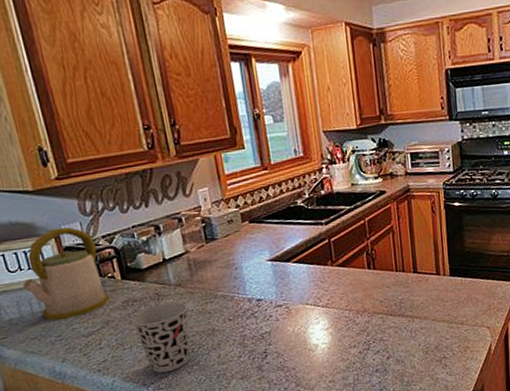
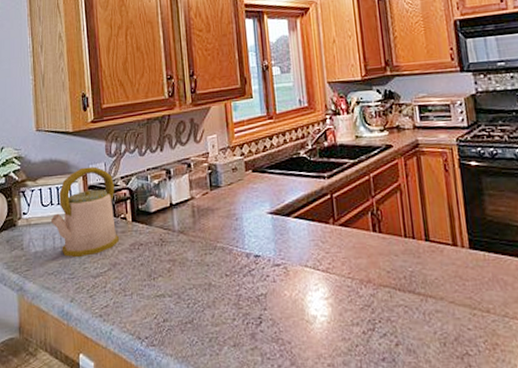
cup: present [132,302,190,373] -> none [136,250,187,327]

